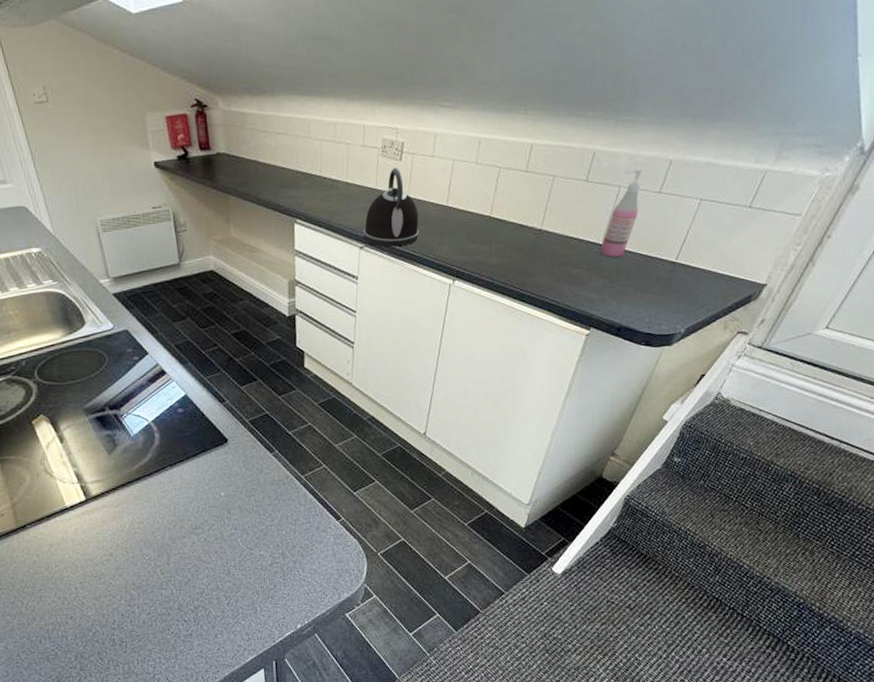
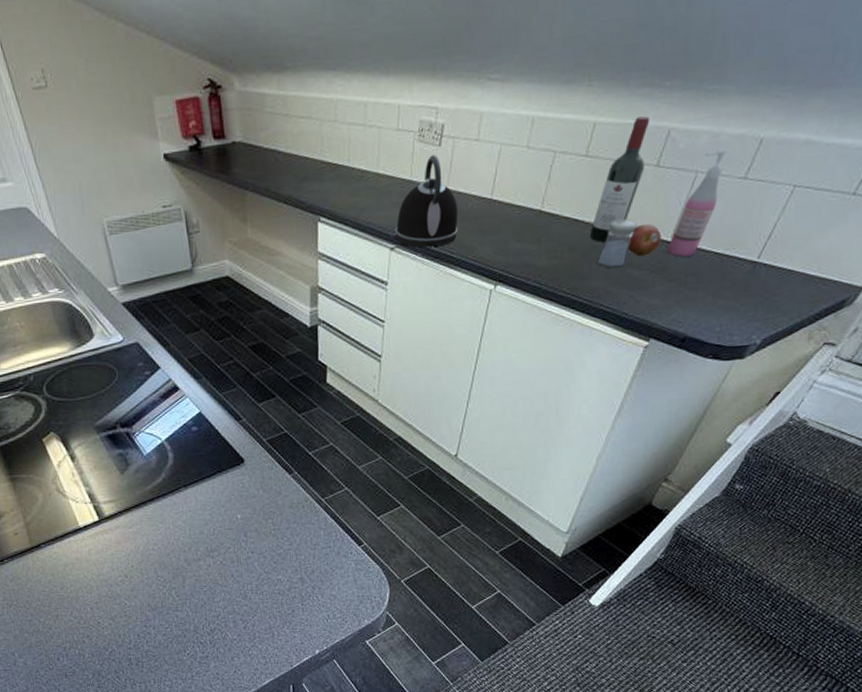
wine bottle: none [534,140,578,245] -> present [590,116,650,243]
salt shaker: none [541,225,573,267] -> present [597,219,637,269]
fruit: none [566,229,594,257] -> present [628,223,662,257]

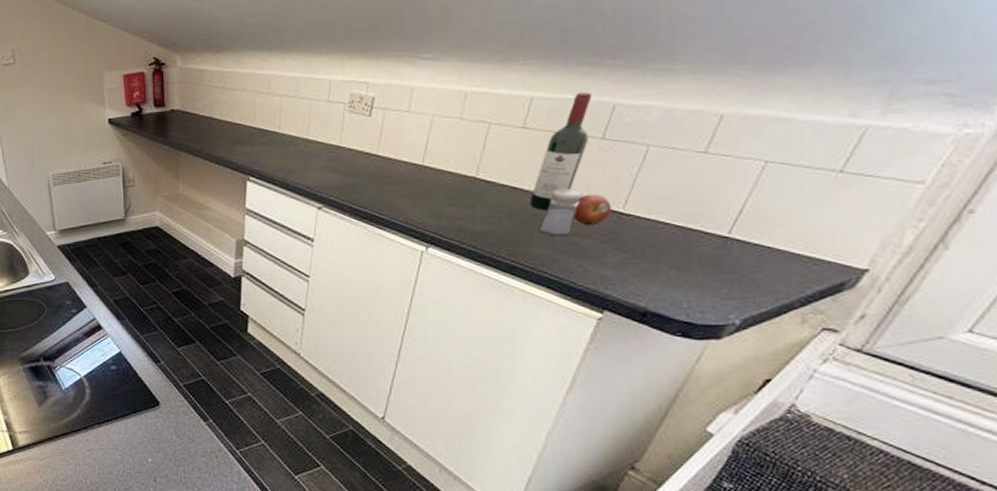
kettle: present [395,155,459,248] -> none [323,124,388,209]
soap dispenser: present [667,148,729,257] -> none [619,123,684,228]

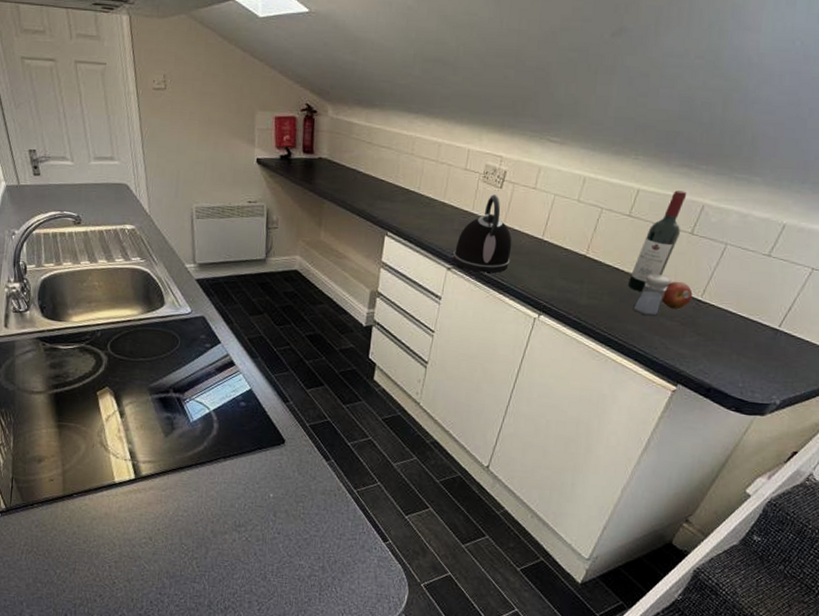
kettle: none [323,124,388,209] -> present [453,195,512,273]

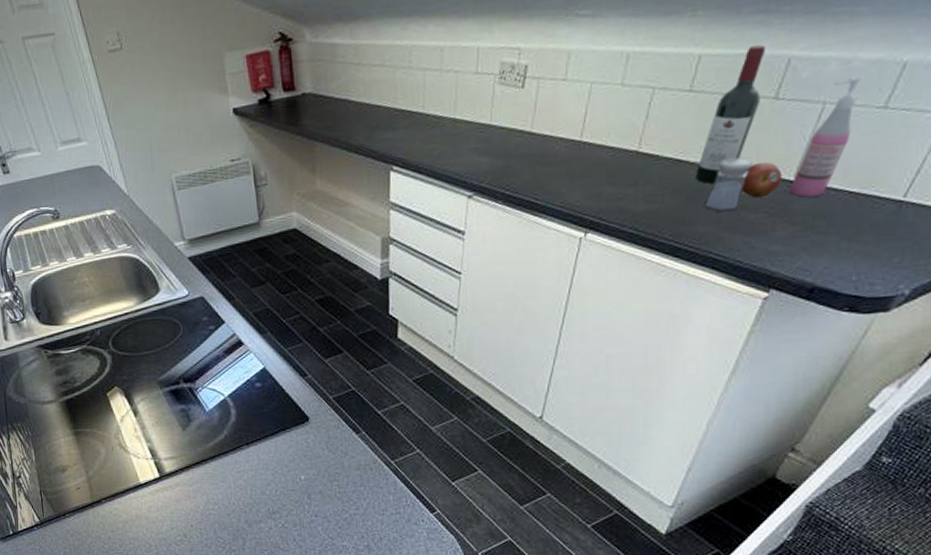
kettle: present [453,195,512,273] -> none [473,97,544,195]
soap dispenser: none [697,228,755,315] -> present [789,75,864,198]

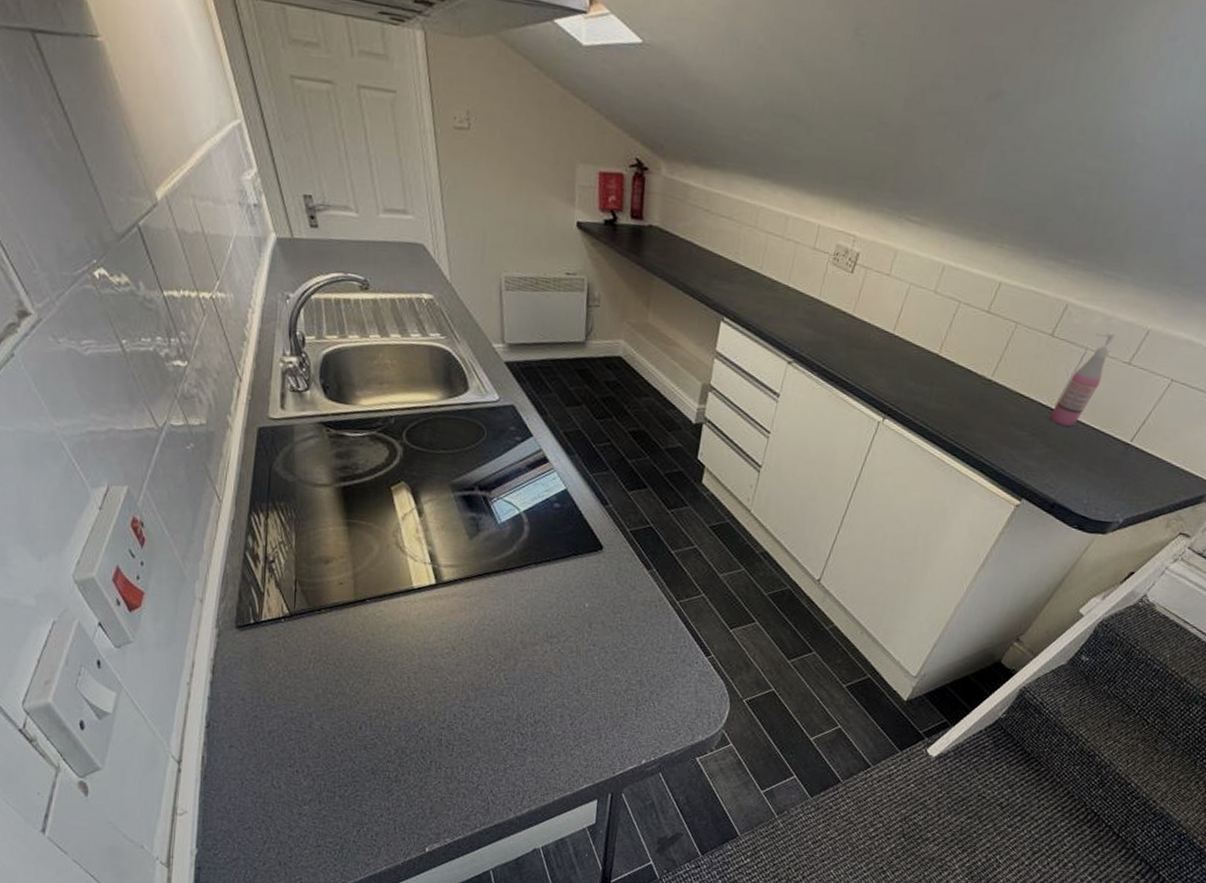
wine bottle: present [696,45,766,185] -> none [980,286,1052,398]
salt shaker: present [704,157,752,213] -> none [983,378,1026,426]
fruit: present [741,161,782,199] -> none [1013,387,1047,419]

